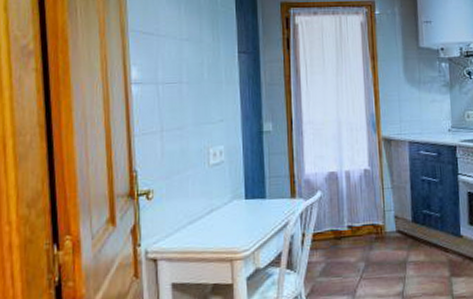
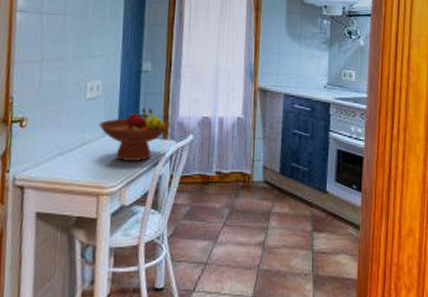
fruit bowl: none [226,168,297,224] -> present [99,107,171,161]

